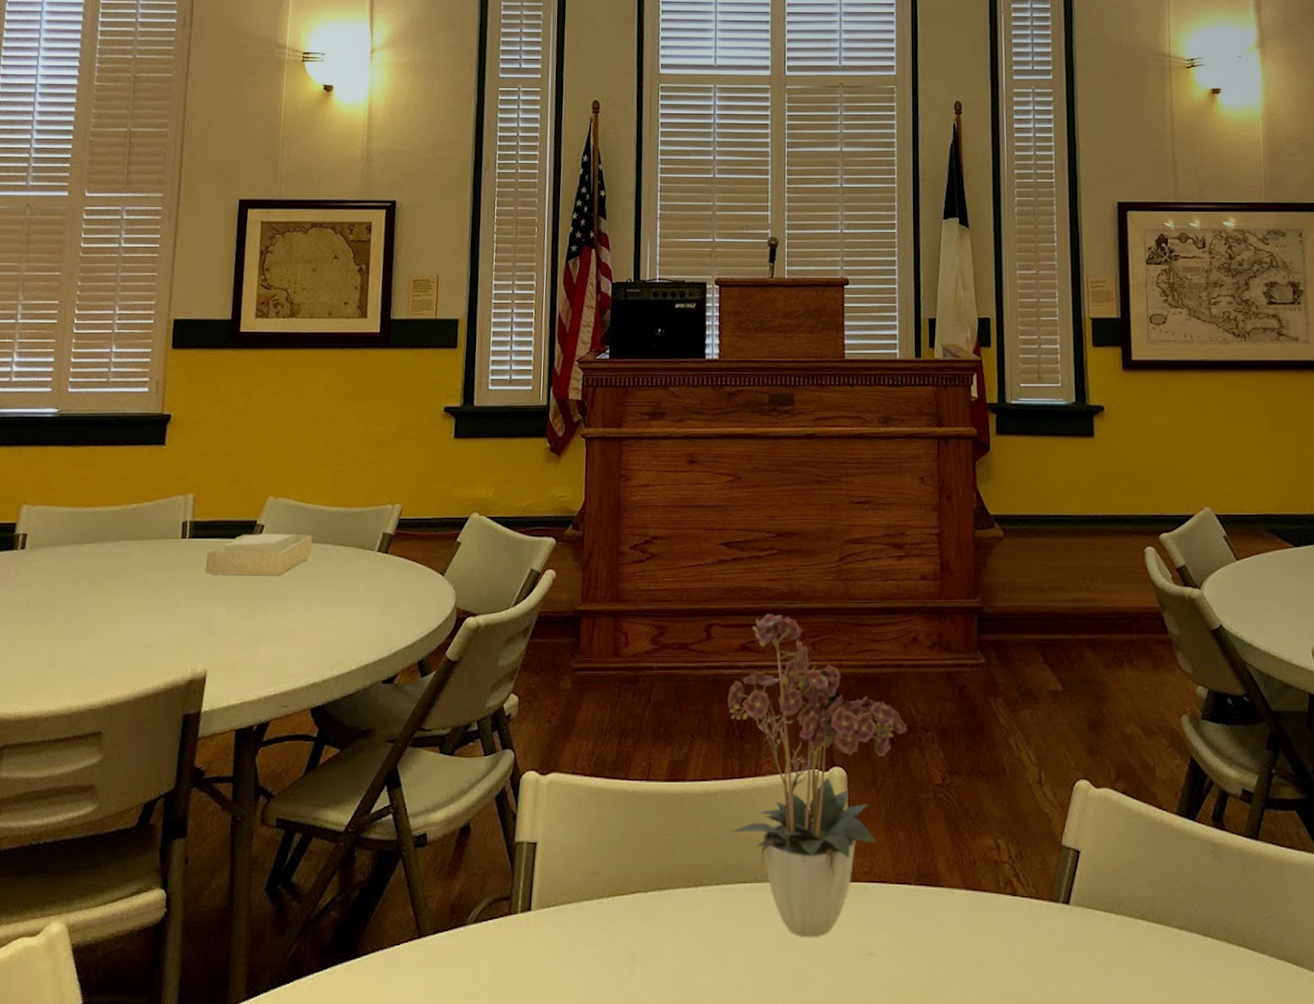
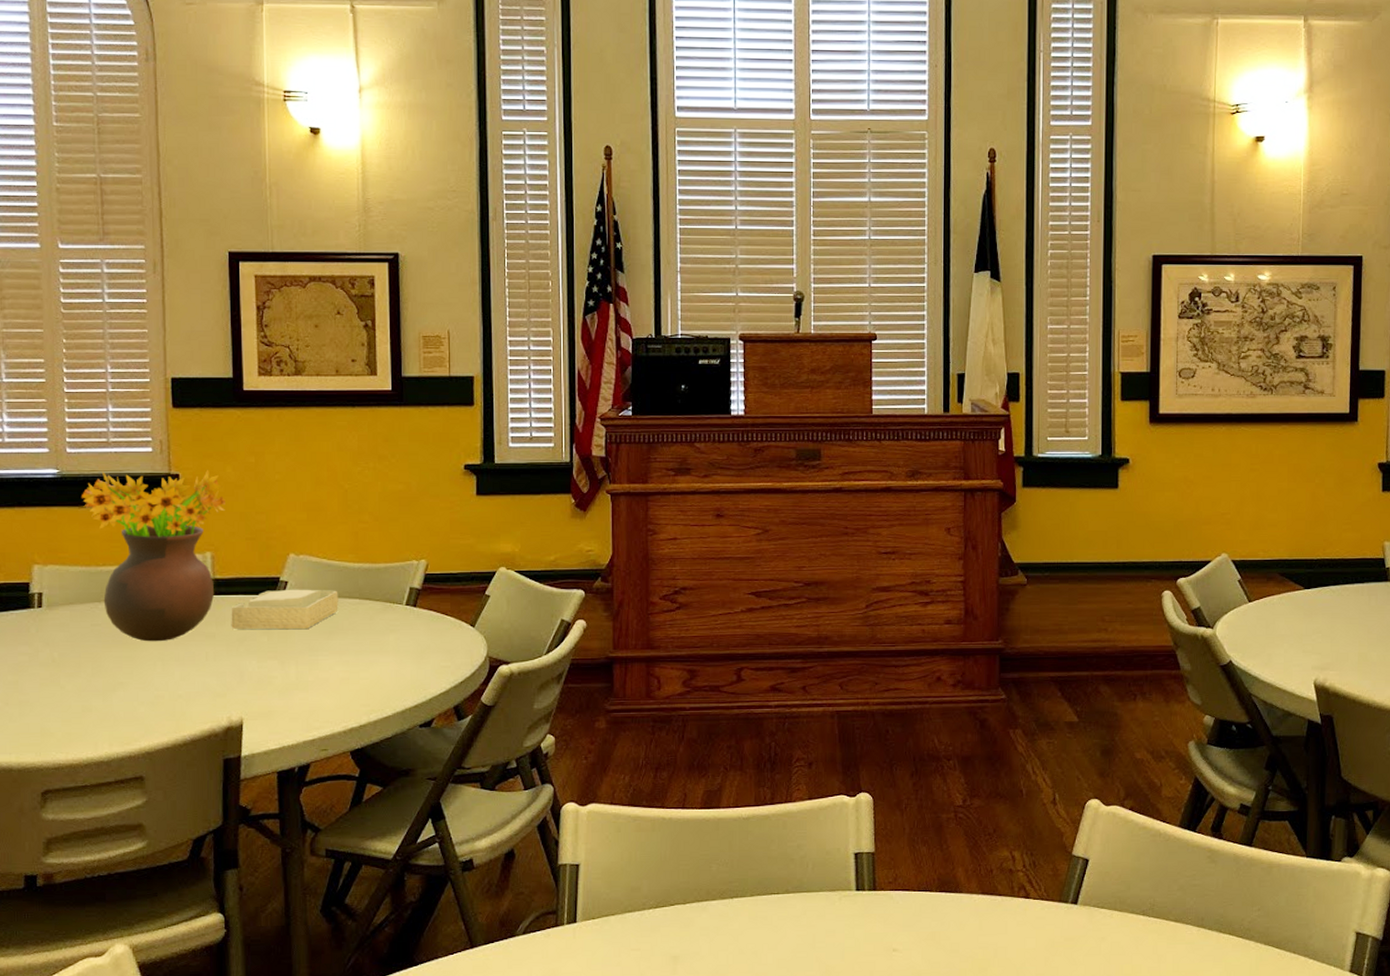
flower arrangement: none [76,410,213,587] -> present [81,469,226,642]
flower arrangement: present [727,613,907,938] -> none [758,657,930,938]

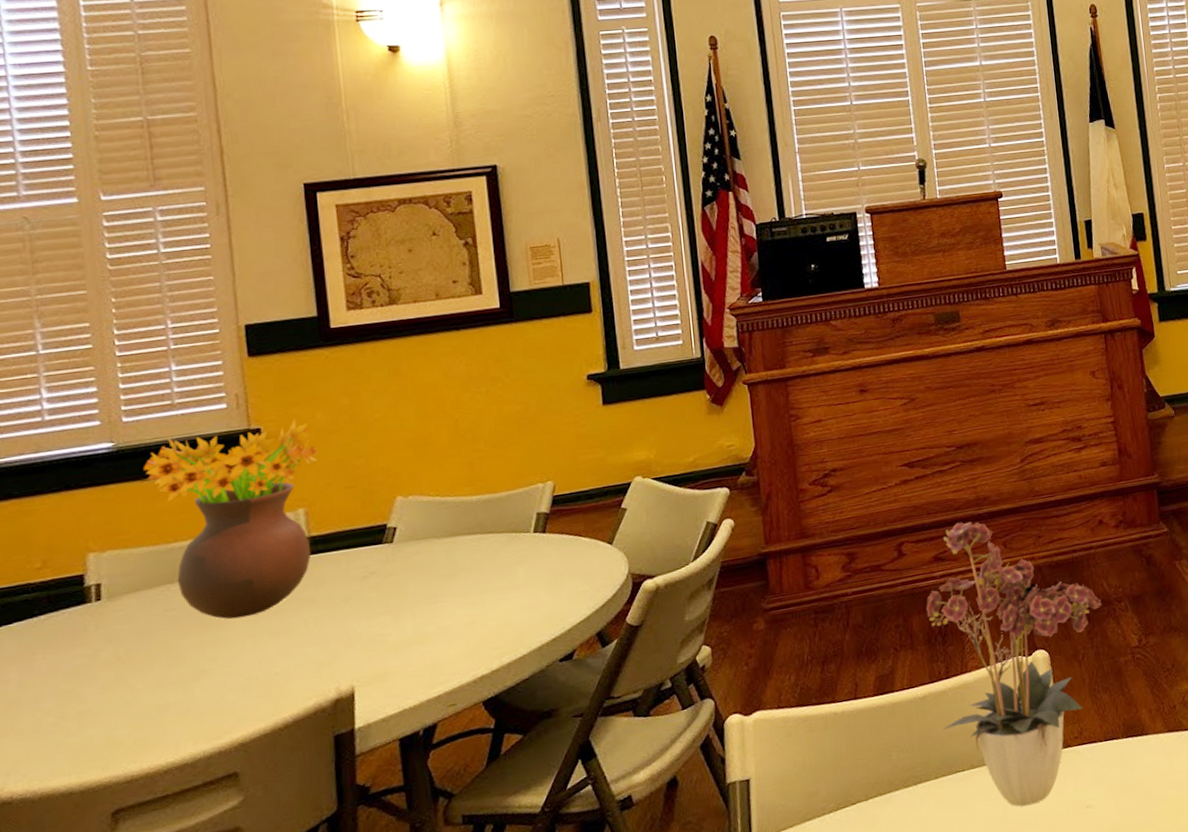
napkin holder: present [231,589,338,630] -> none [332,528,457,589]
flower arrangement: none [758,657,930,938] -> present [926,521,1102,807]

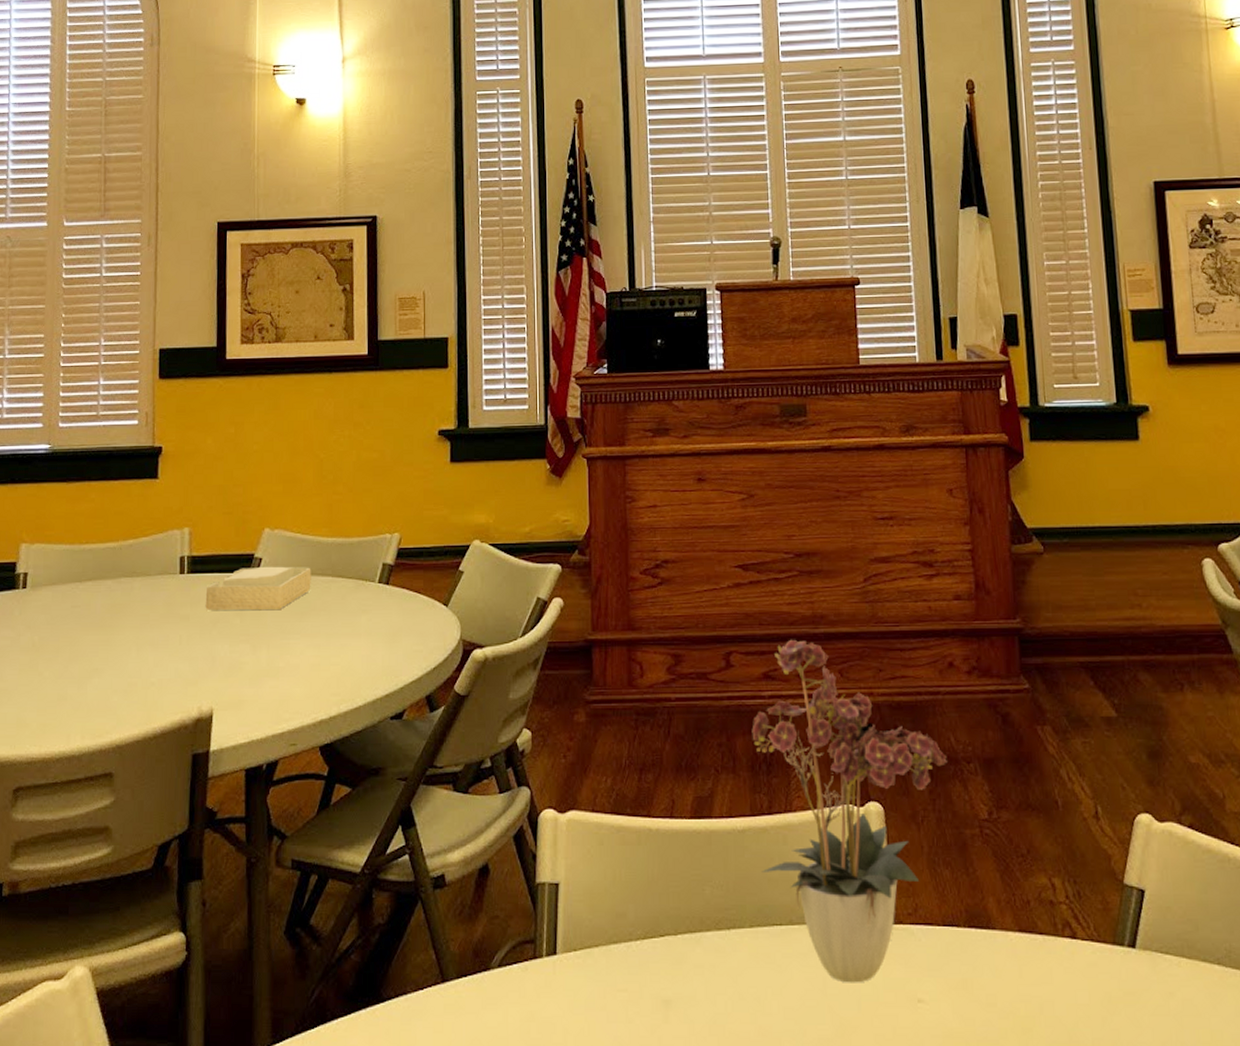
flower arrangement: present [142,418,318,619] -> none [69,441,205,625]
napkin holder: none [332,528,457,589] -> present [205,566,311,611]

